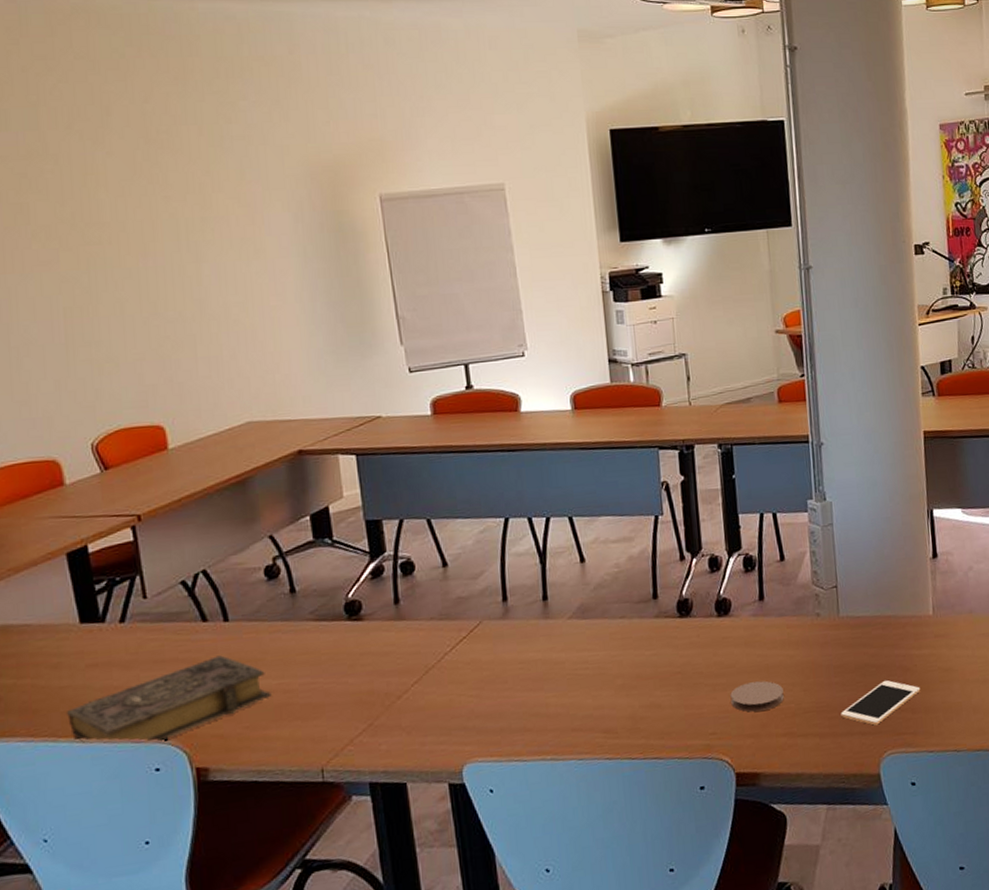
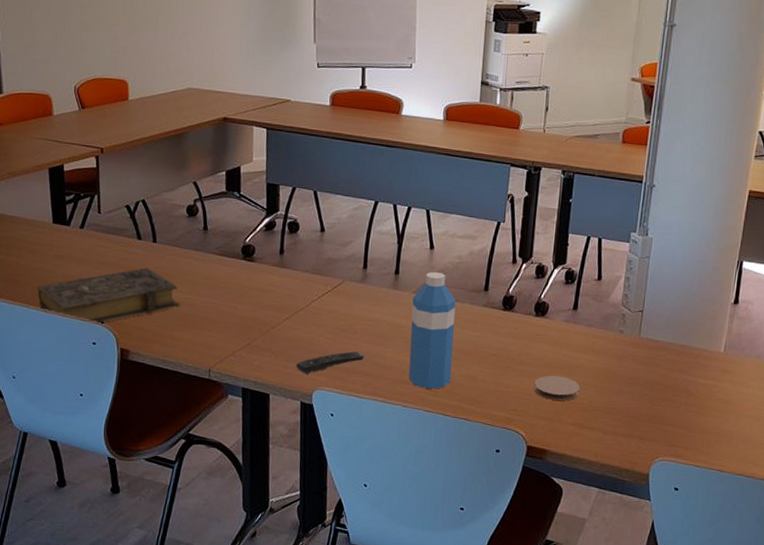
remote control: none [435,705,522,748] -> present [296,351,365,375]
water bottle: none [569,587,632,732] -> present [408,271,456,389]
cell phone: present [841,679,921,726] -> none [625,398,699,434]

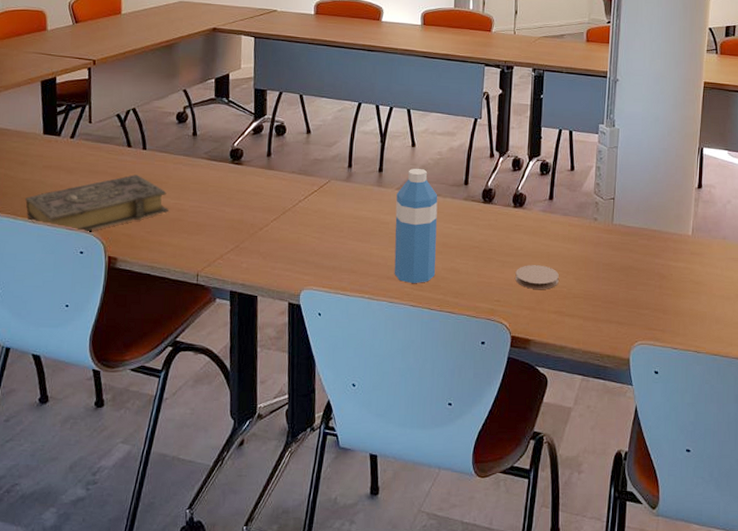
remote control: present [296,351,365,375] -> none [283,249,352,275]

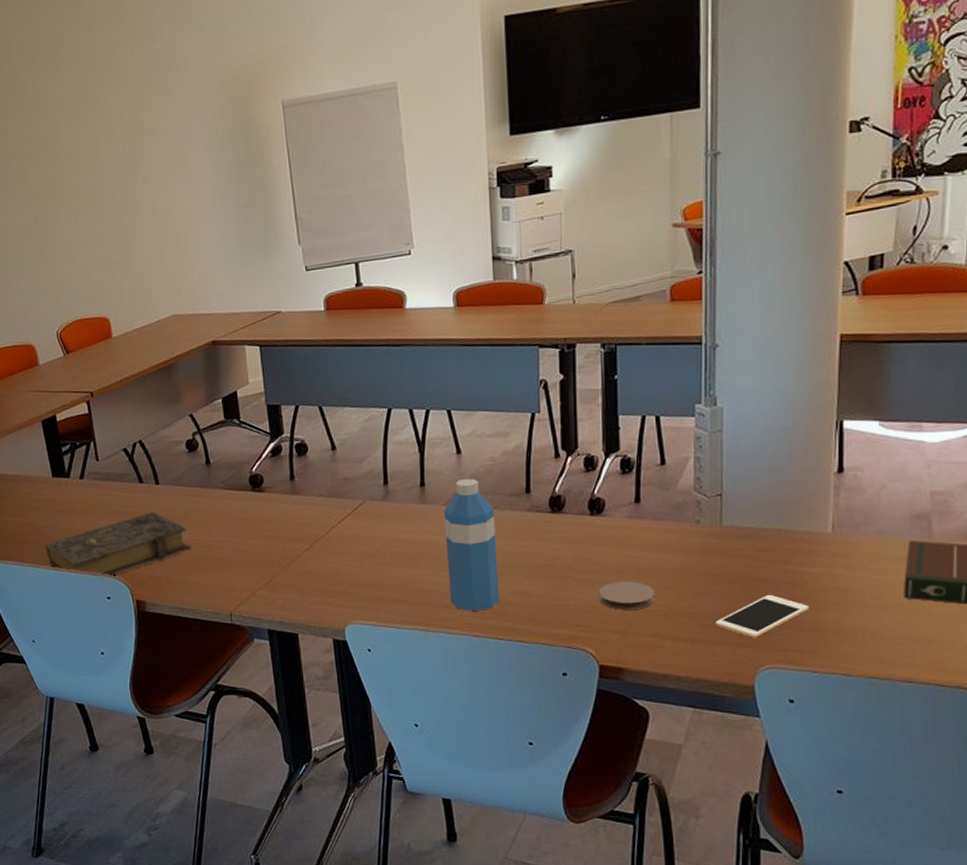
cell phone: none [603,282,673,318] -> present [715,594,810,638]

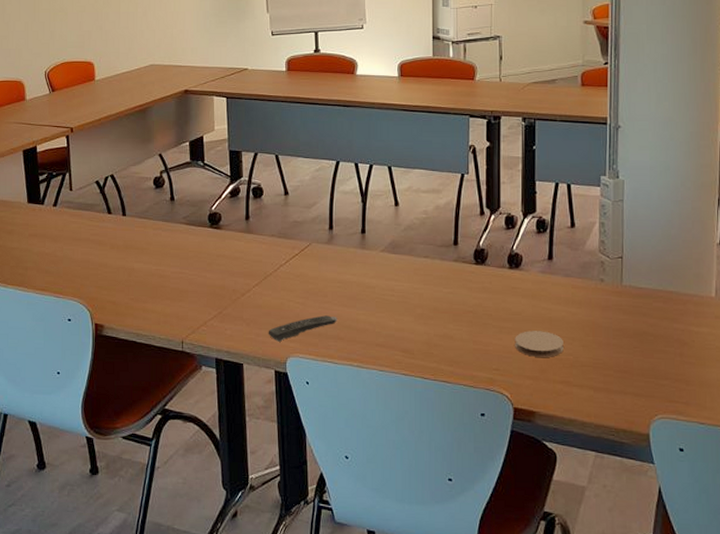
book: present [44,512,192,578] -> none [13,241,151,301]
remote control: none [323,578,398,609] -> present [268,315,337,342]
water bottle: present [444,478,500,612] -> none [381,228,428,352]
cell phone: present [715,594,810,638] -> none [616,349,697,389]

